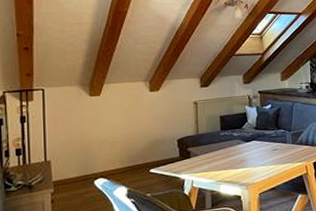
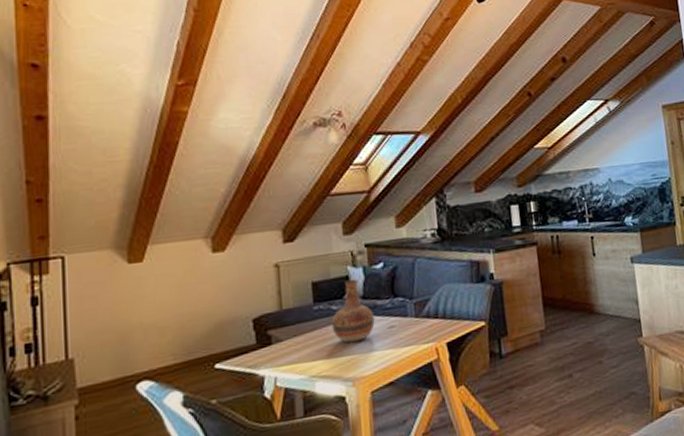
vase: none [233,115,263,160] -> present [331,279,375,343]

